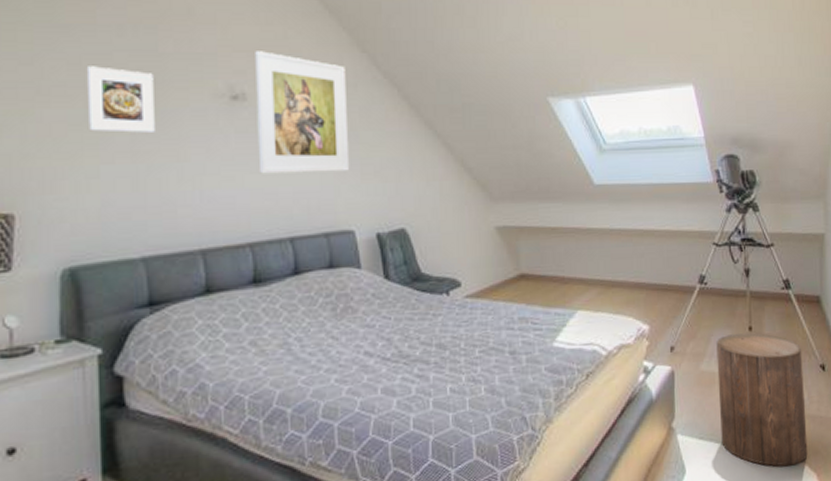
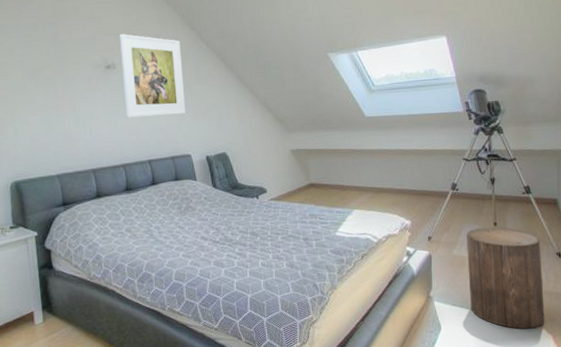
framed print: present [86,66,155,134] -> none [16,51,60,95]

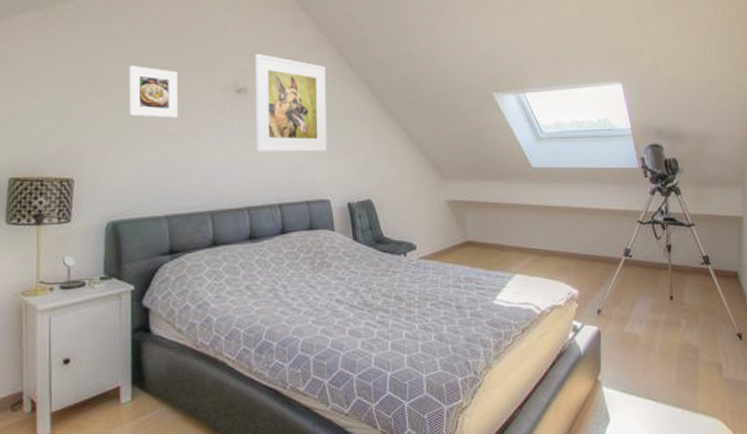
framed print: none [16,51,60,95] -> present [128,66,178,119]
stool: present [466,227,545,329] -> none [639,302,724,423]

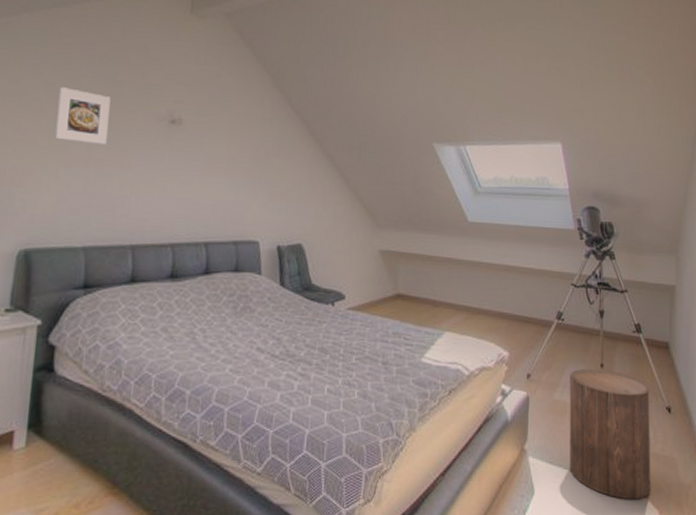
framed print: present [255,54,328,152] -> none [185,85,265,191]
stool: none [639,302,724,423] -> present [569,369,651,500]

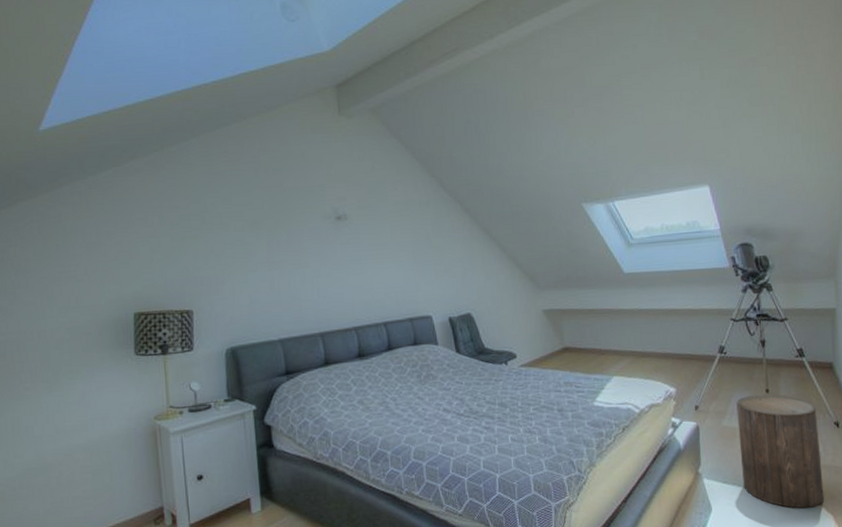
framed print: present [54,87,111,146] -> none [234,200,284,249]

